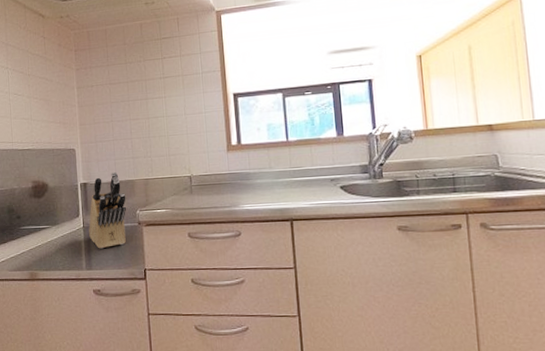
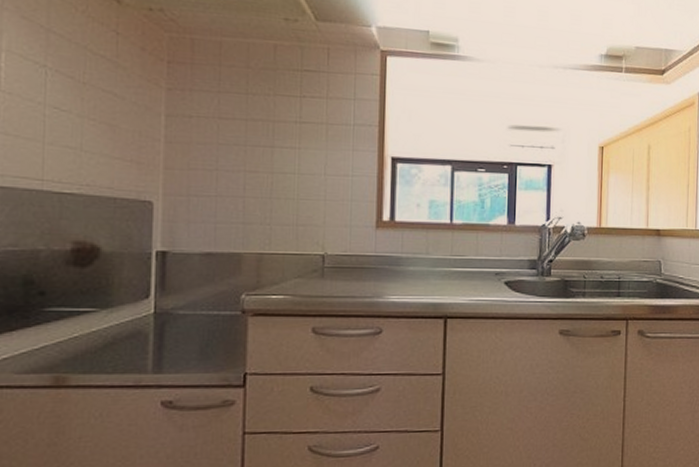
knife block: present [89,171,127,249] -> none [163,239,227,345]

